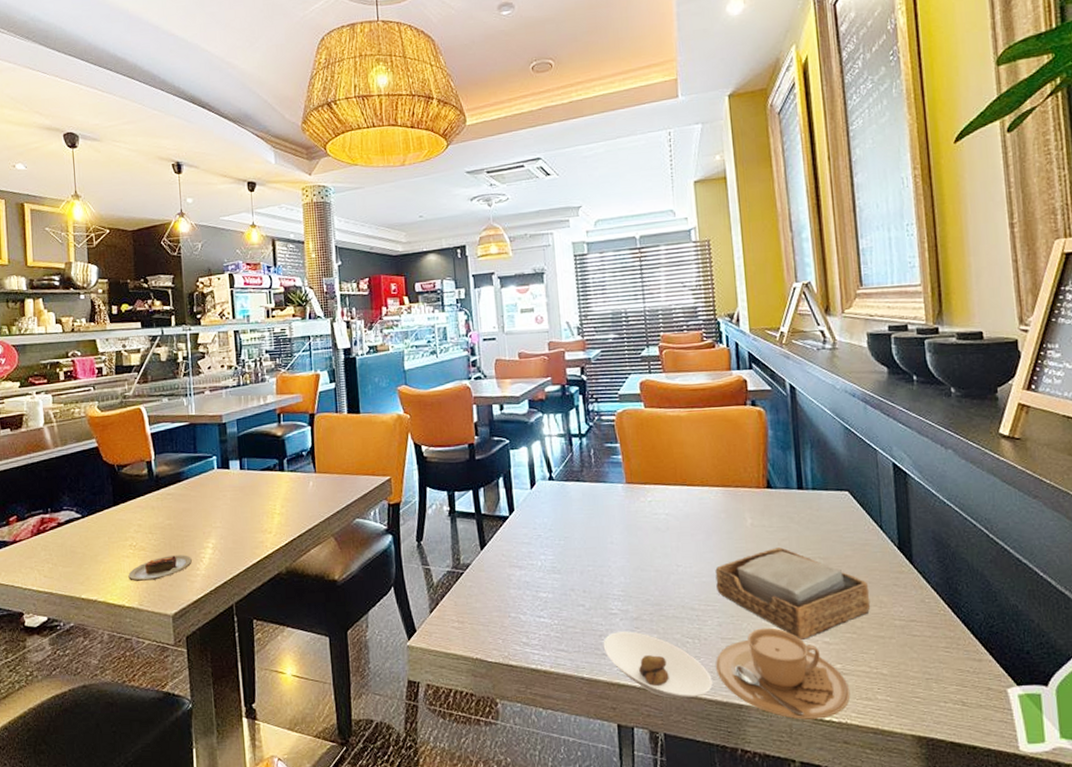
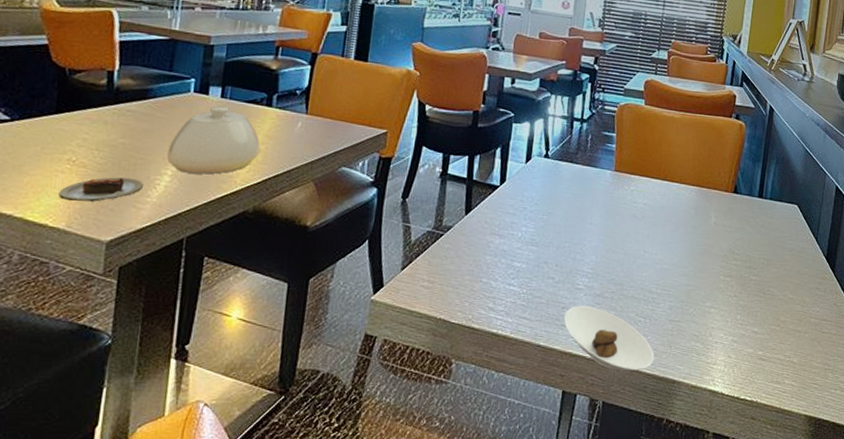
sugar bowl: none [205,477,282,544] -> present [166,106,261,175]
napkin holder: present [715,547,871,640] -> none [674,245,797,328]
teacup: present [716,627,851,720] -> none [659,314,765,397]

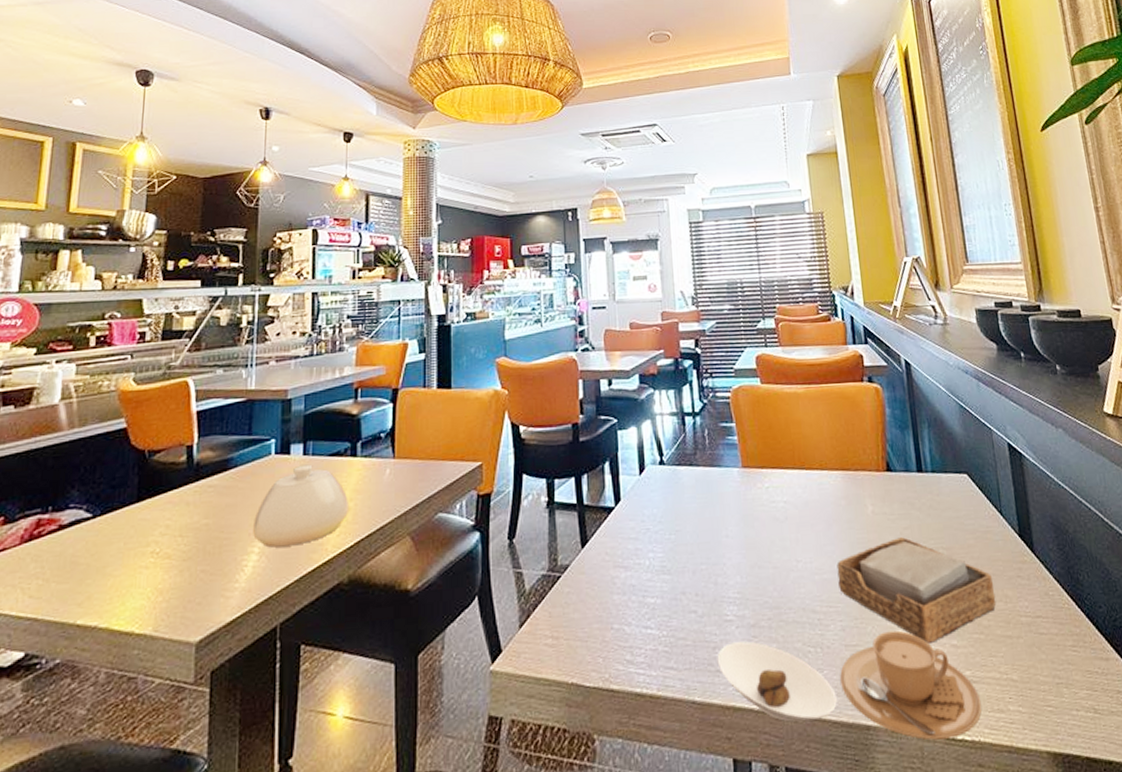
cake slice: present [58,177,143,202] -> none [144,563,230,600]
teacup: none [659,314,765,397] -> present [840,630,982,740]
napkin holder: none [674,245,797,328] -> present [837,537,997,643]

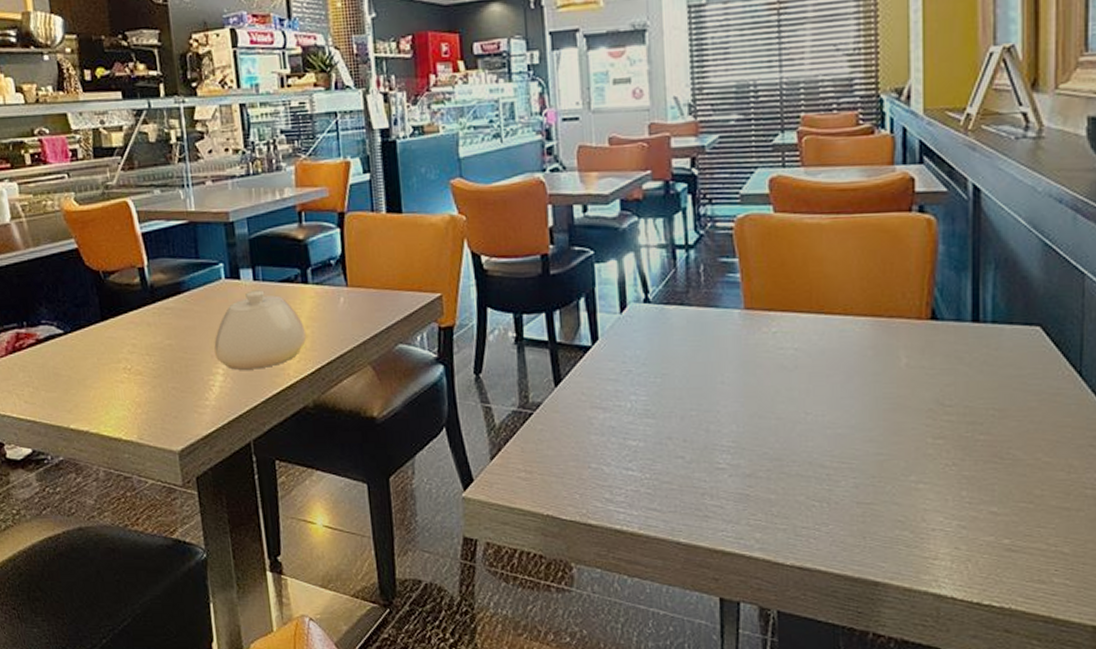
saucer: present [717,641,837,722] -> none [706,490,842,572]
napkin holder: present [837,537,997,643] -> none [855,395,1056,508]
teacup: present [840,630,982,740] -> none [848,492,1019,602]

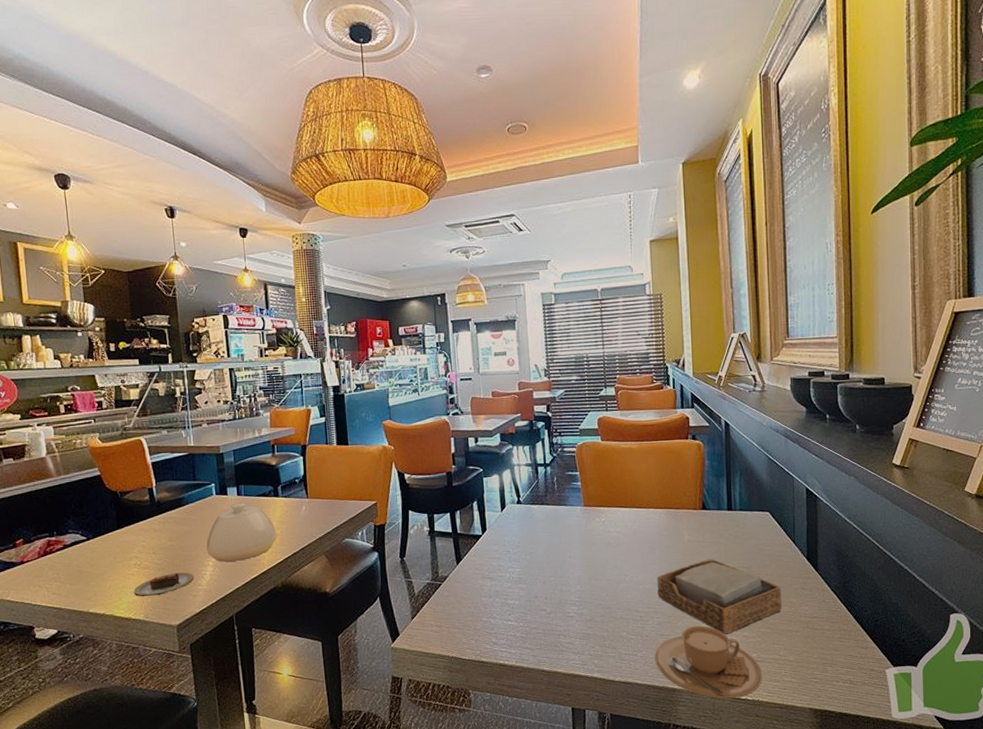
cake slice: none [123,381,199,411] -> present [134,572,194,597]
teacup: none [848,492,1019,602] -> present [655,625,763,699]
napkin holder: none [855,395,1056,508] -> present [657,559,782,634]

